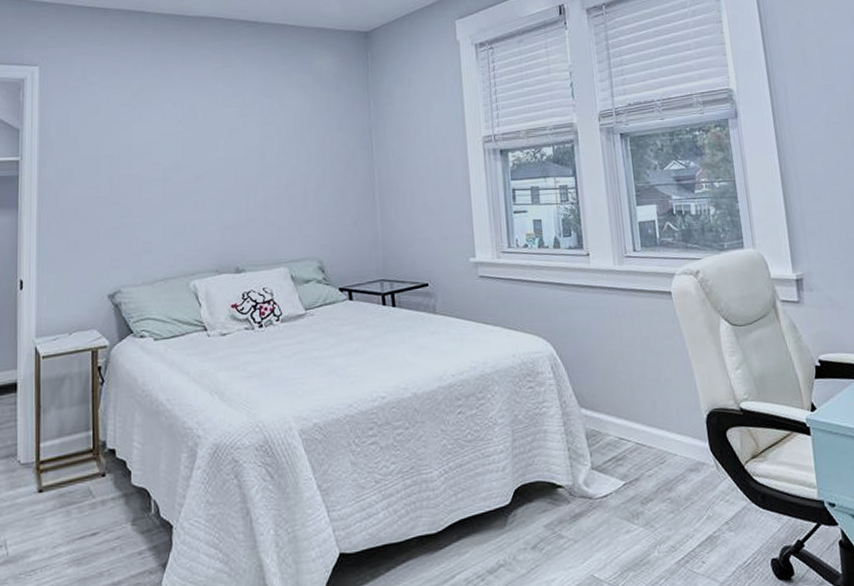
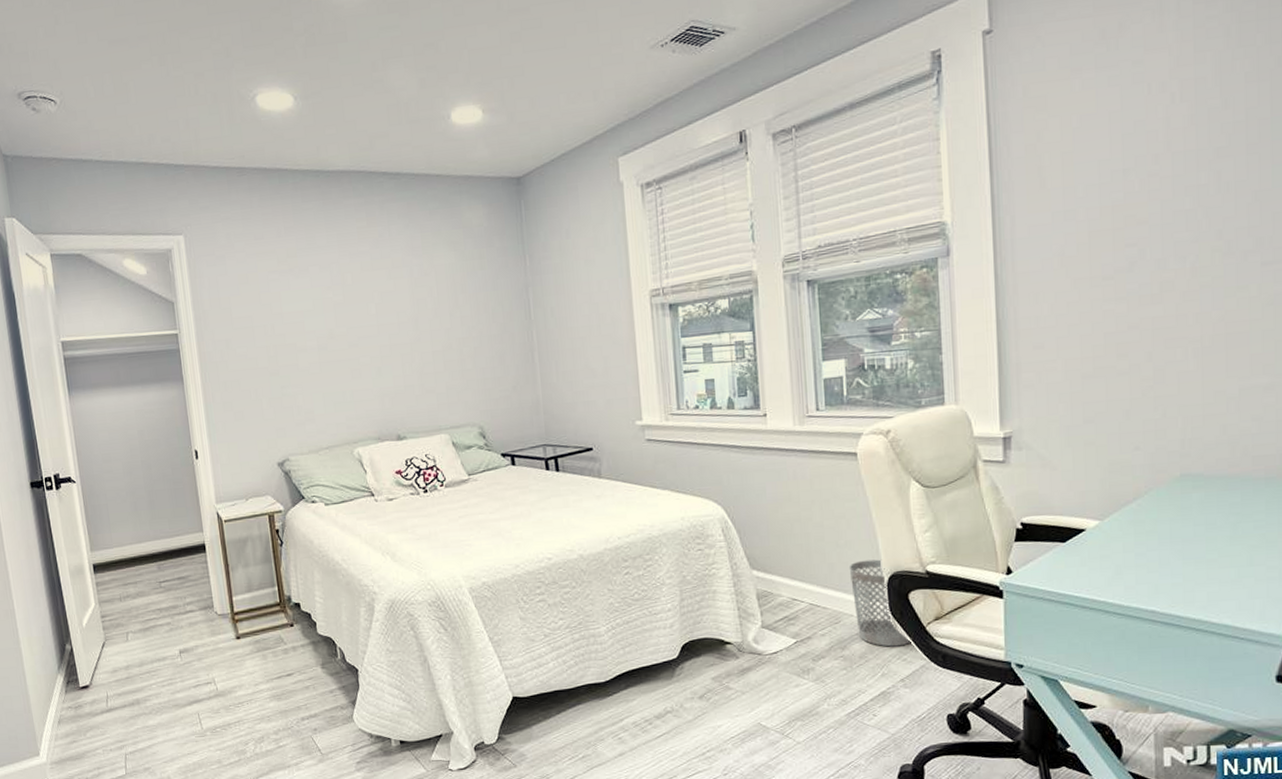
wastebasket: none [670,396,733,488] -> present [849,559,913,647]

